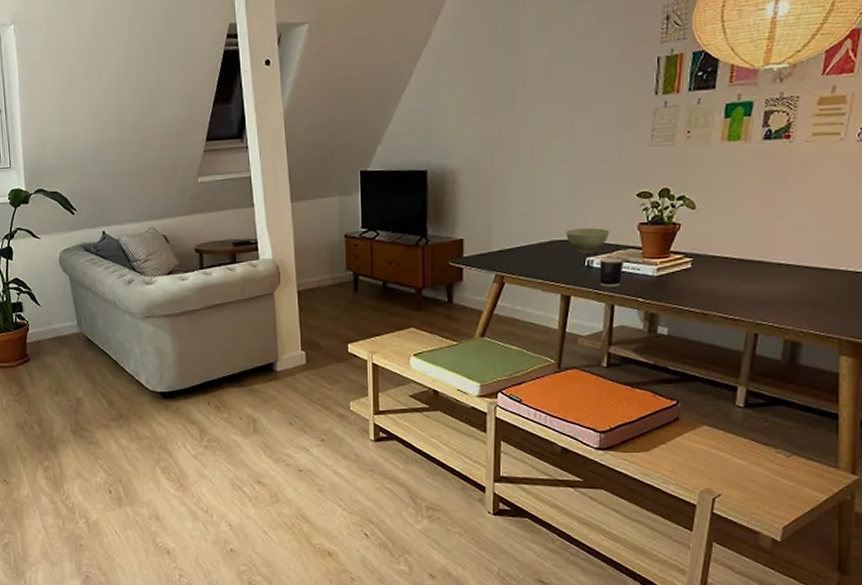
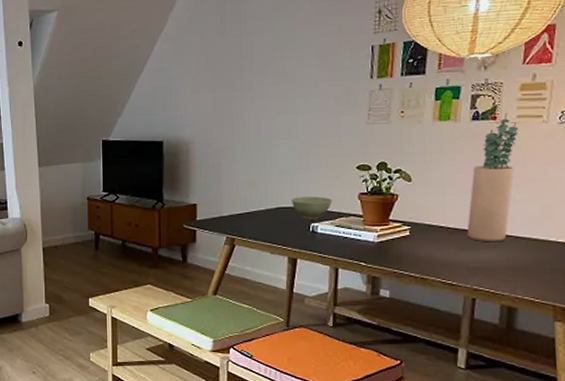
mug: present [600,257,623,287] -> none [324,224,346,251]
vase: none [752,131,814,274] -> present [467,113,519,243]

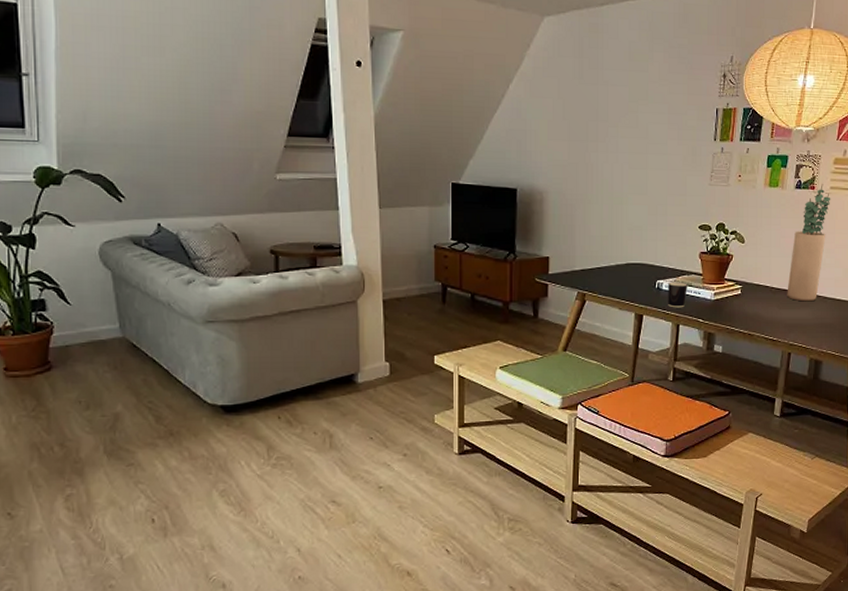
bowl: present [290,196,333,220] -> none [639,254,677,277]
mug: none [324,224,346,251] -> present [668,282,687,308]

